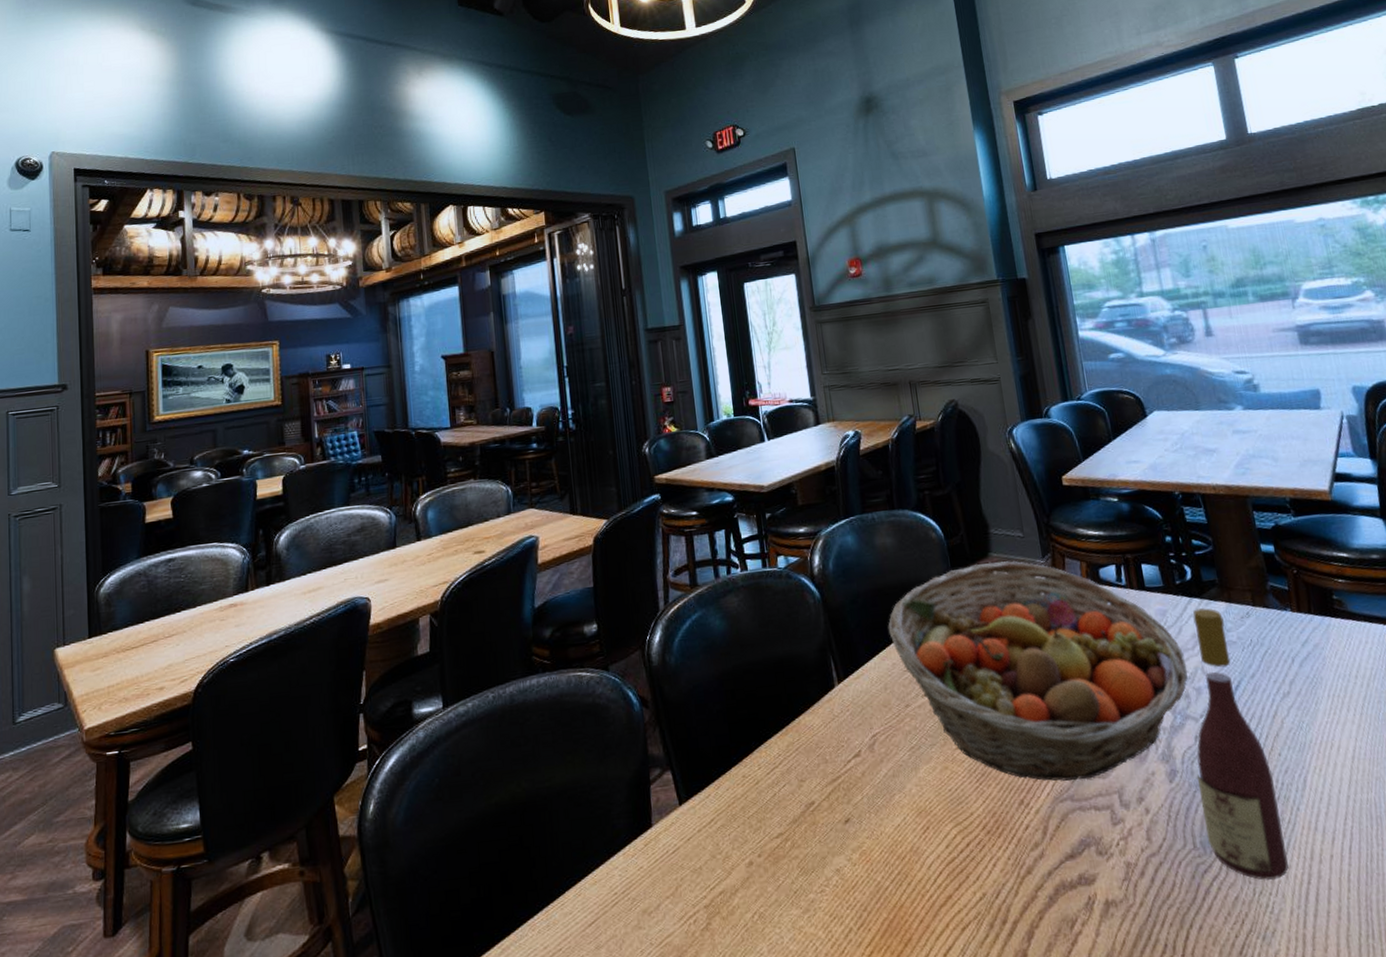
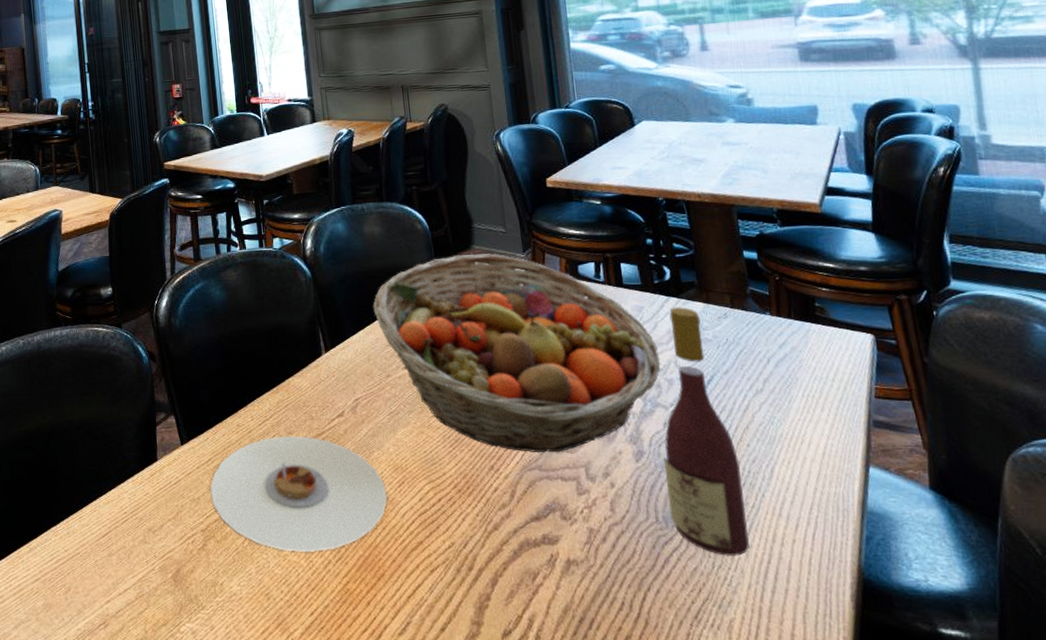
plate: none [713,782,912,922] -> present [210,435,388,552]

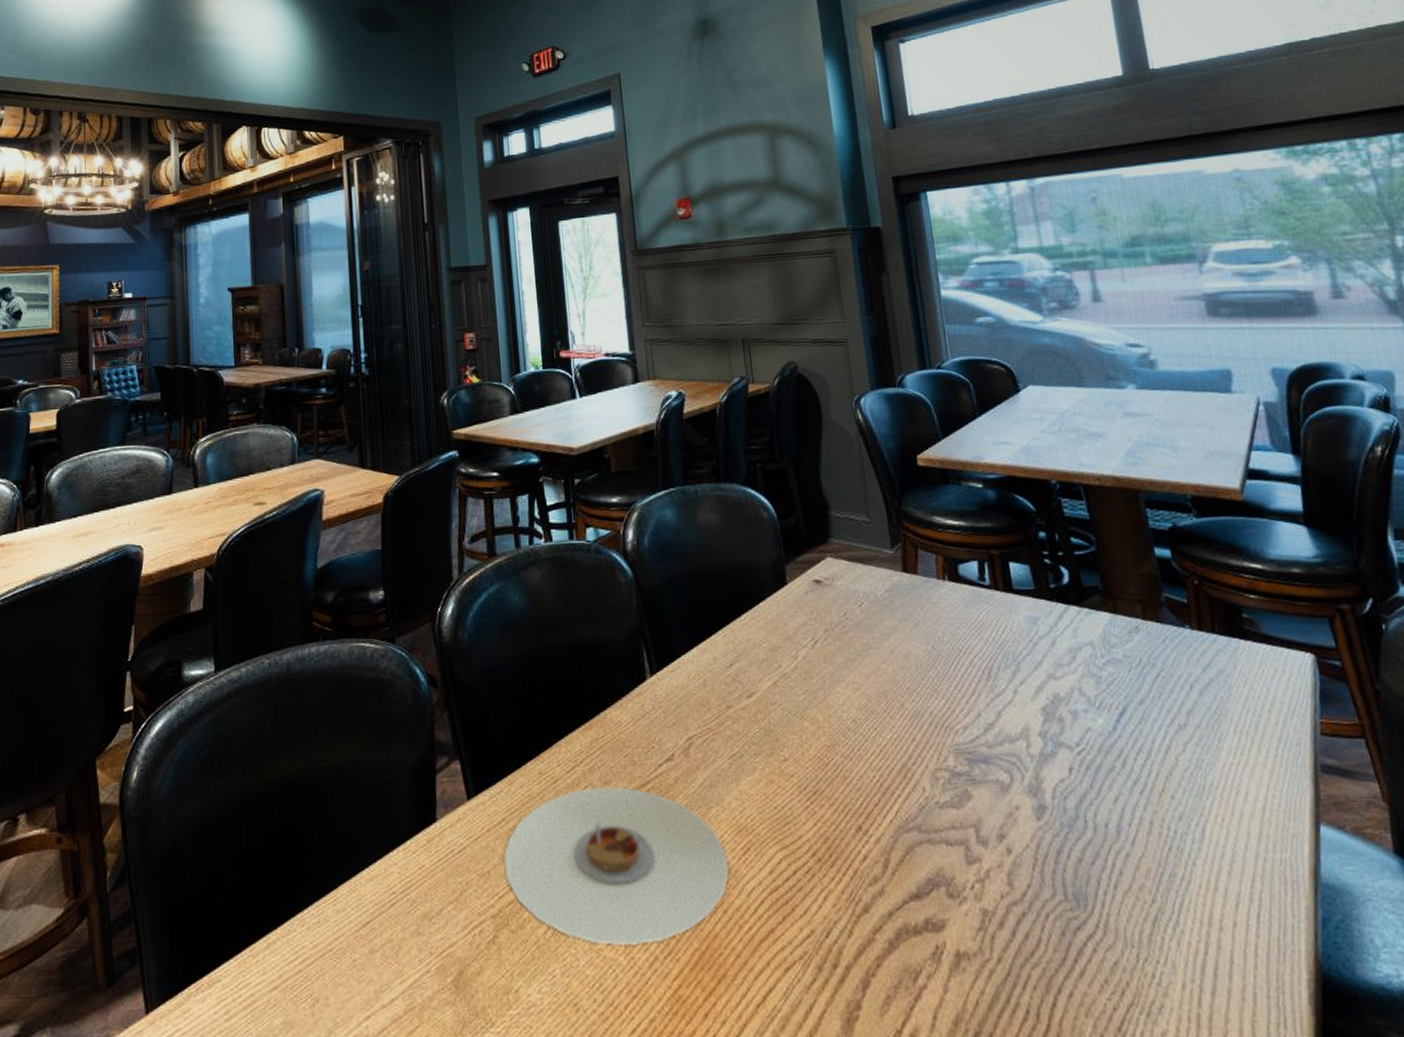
fruit basket: present [373,253,661,453] -> none [709,549,1062,808]
wine bottle: present [663,306,749,557] -> none [1069,617,1181,947]

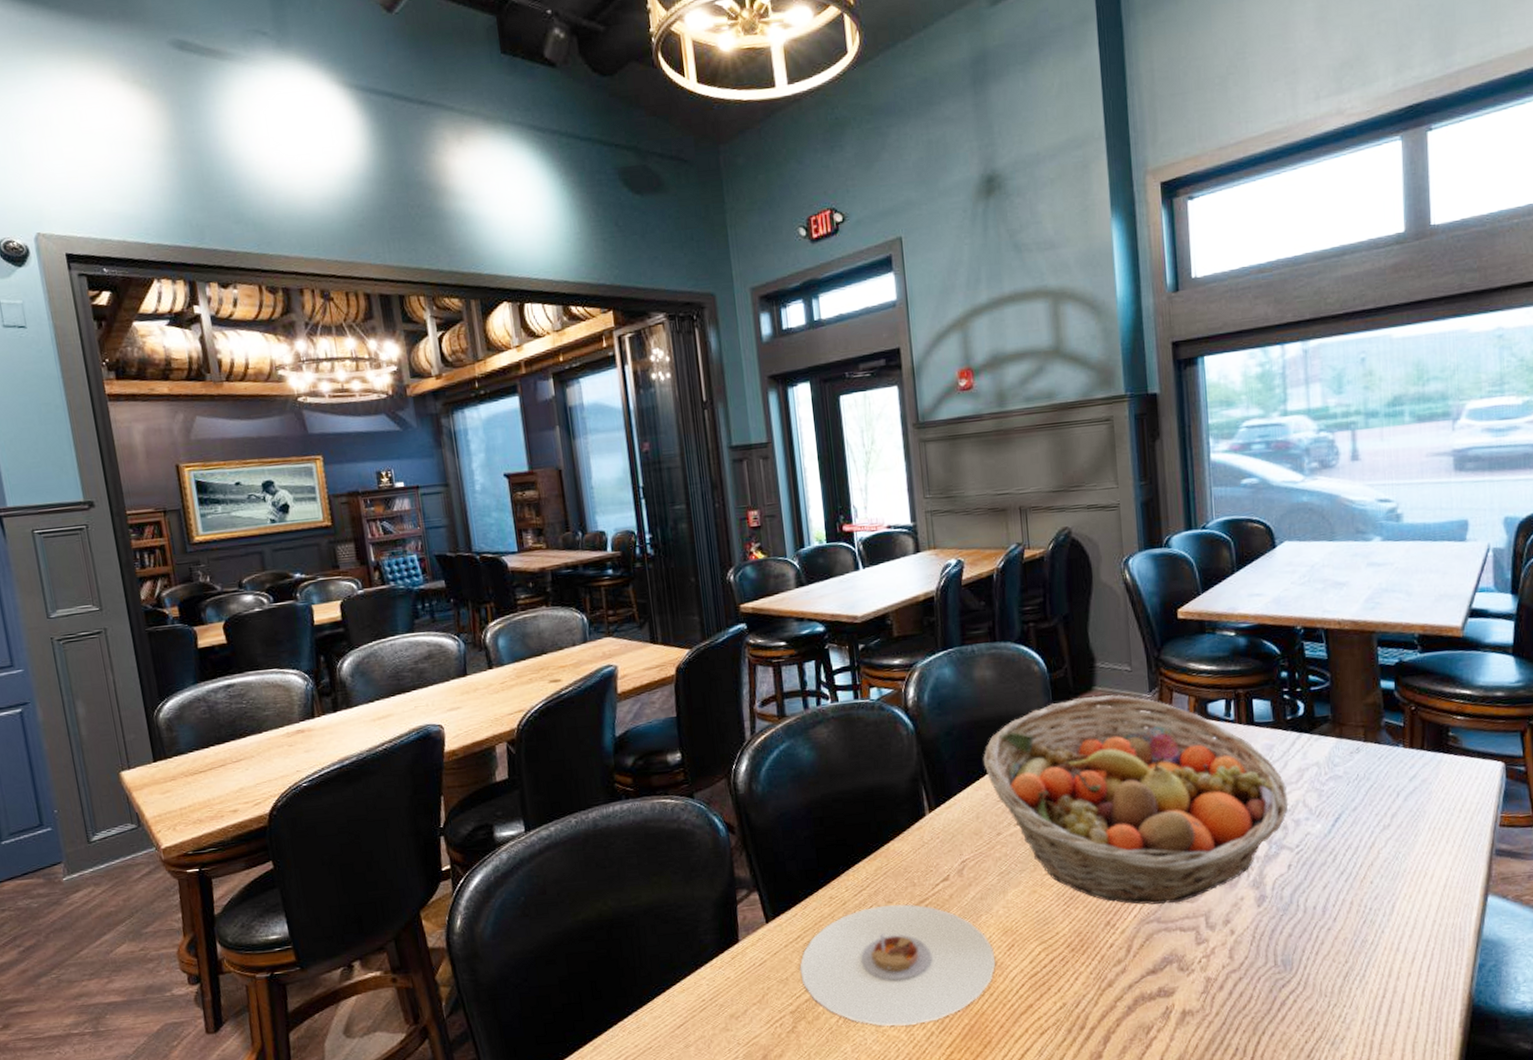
fruit basket: none [709,549,1062,808] -> present [983,694,1289,905]

